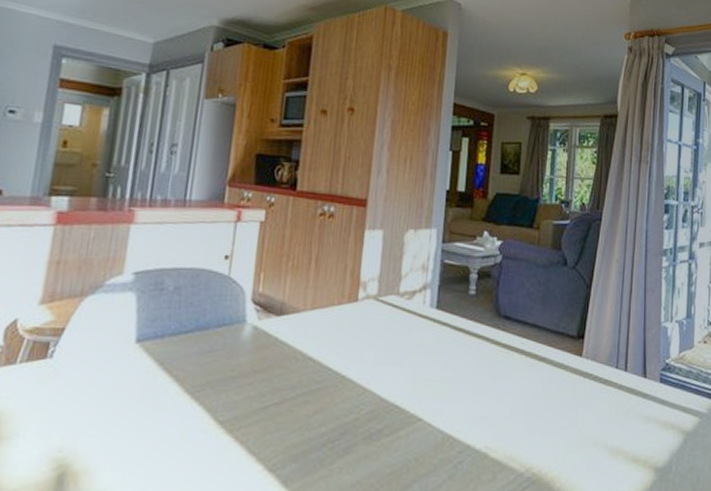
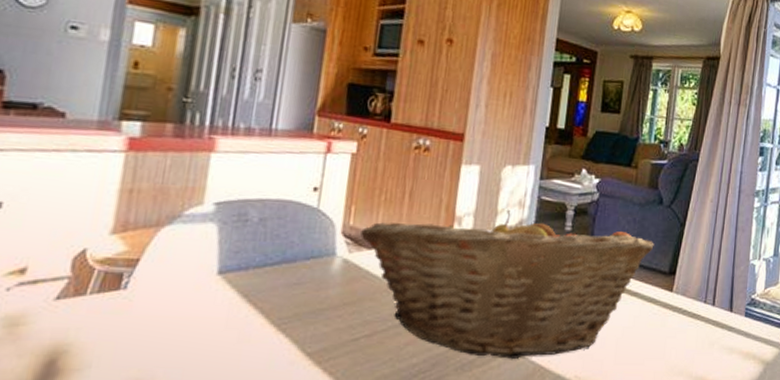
fruit basket: none [269,273,561,429] -> present [360,209,654,360]

